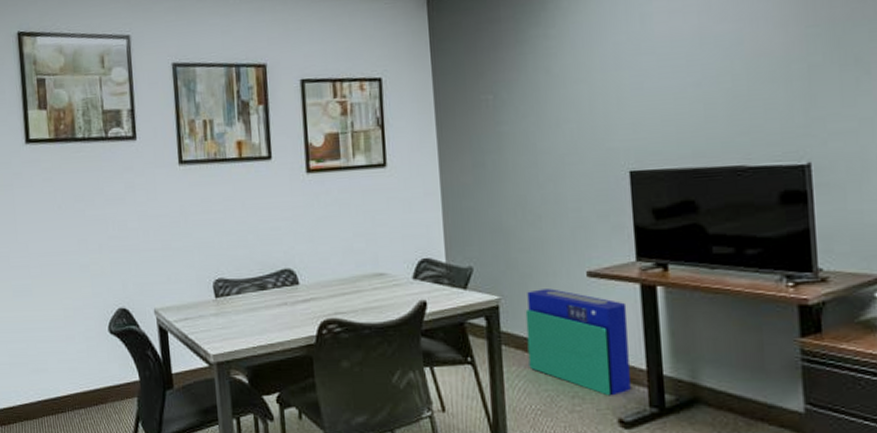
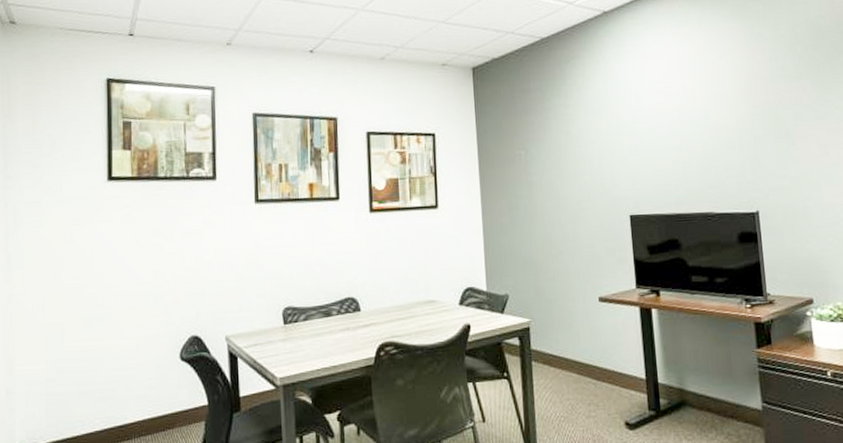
air purifier: present [525,289,631,396] -> none [551,312,634,402]

